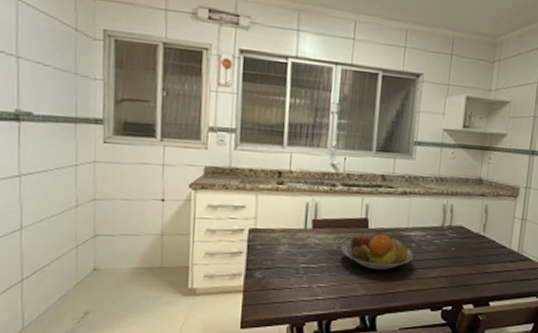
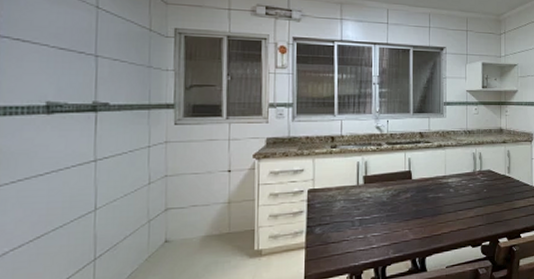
fruit bowl: present [341,230,413,271] -> none [390,180,452,216]

